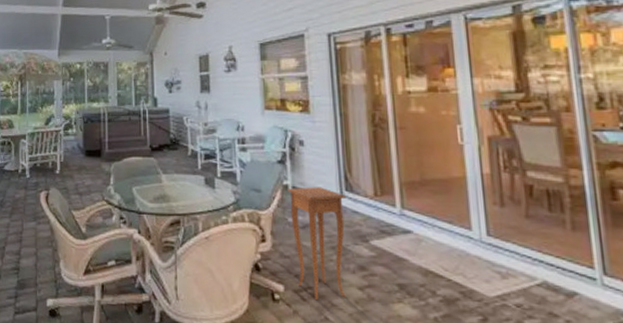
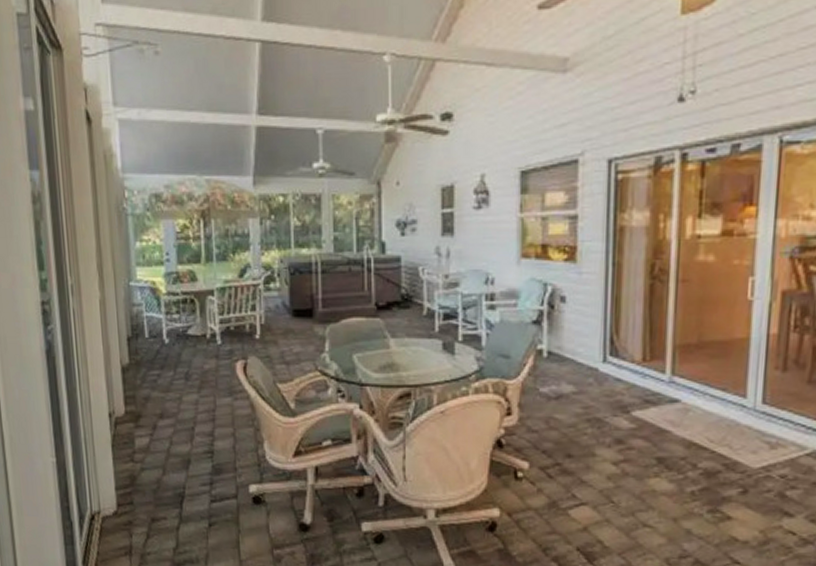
side table: present [288,187,346,299] -> none [542,351,609,476]

